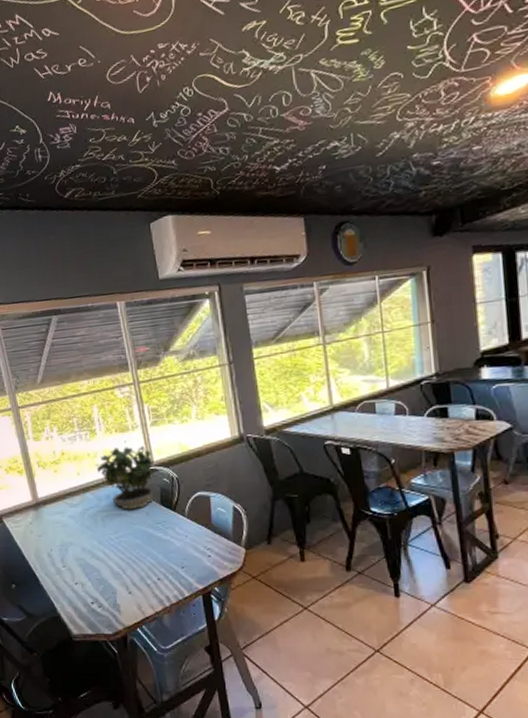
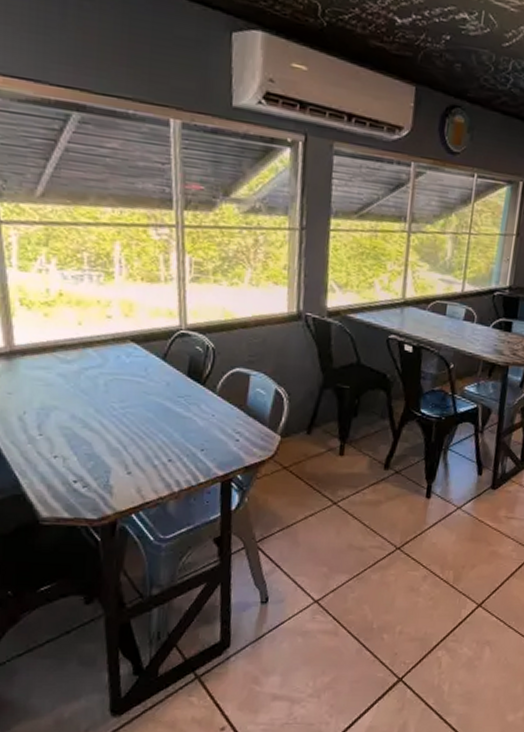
potted plant: present [96,440,155,510] -> none [107,293,188,378]

